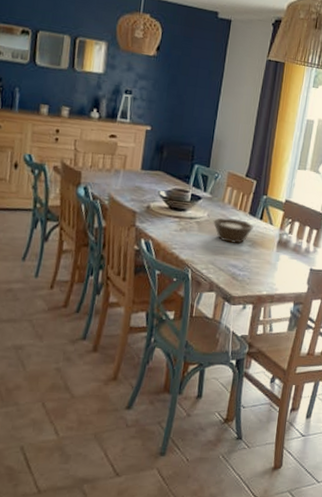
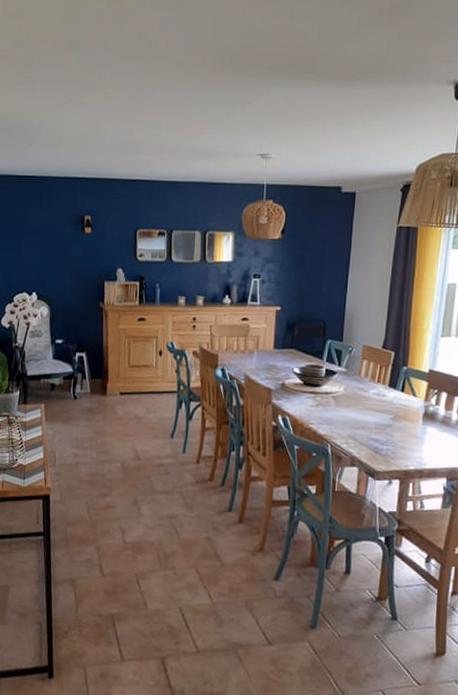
bowl: present [213,217,254,244] -> none [350,391,395,417]

